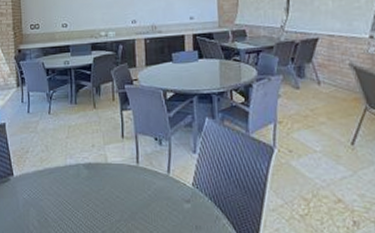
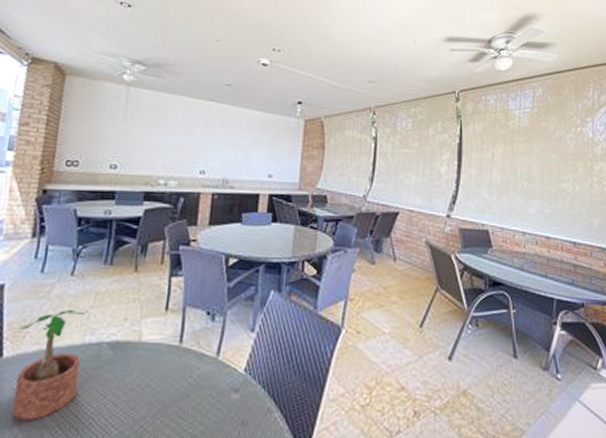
potted plant: none [21,140,67,221] -> present [12,310,89,420]

